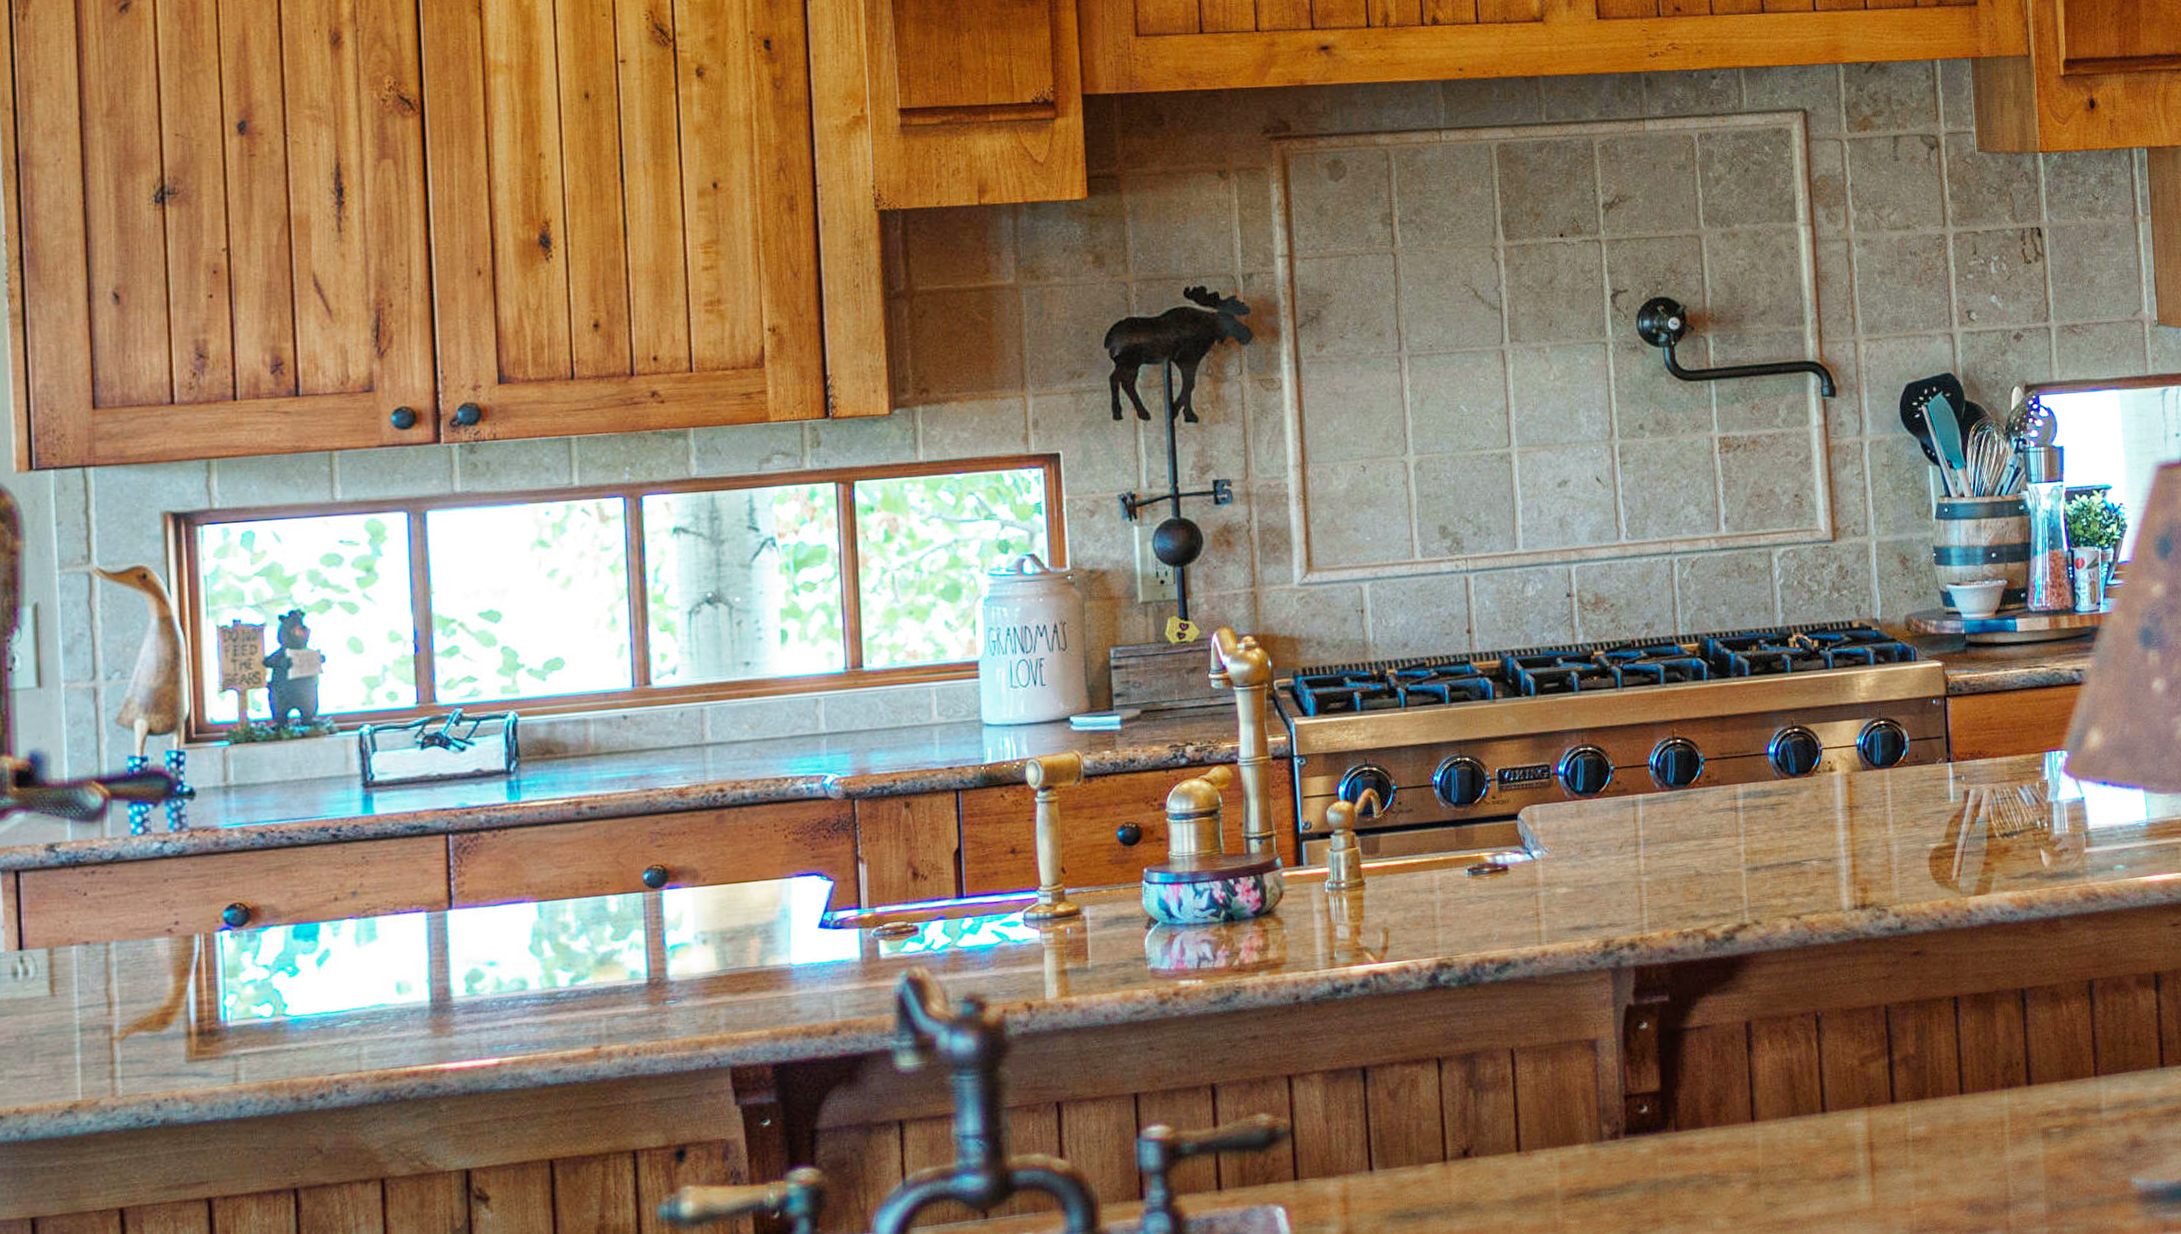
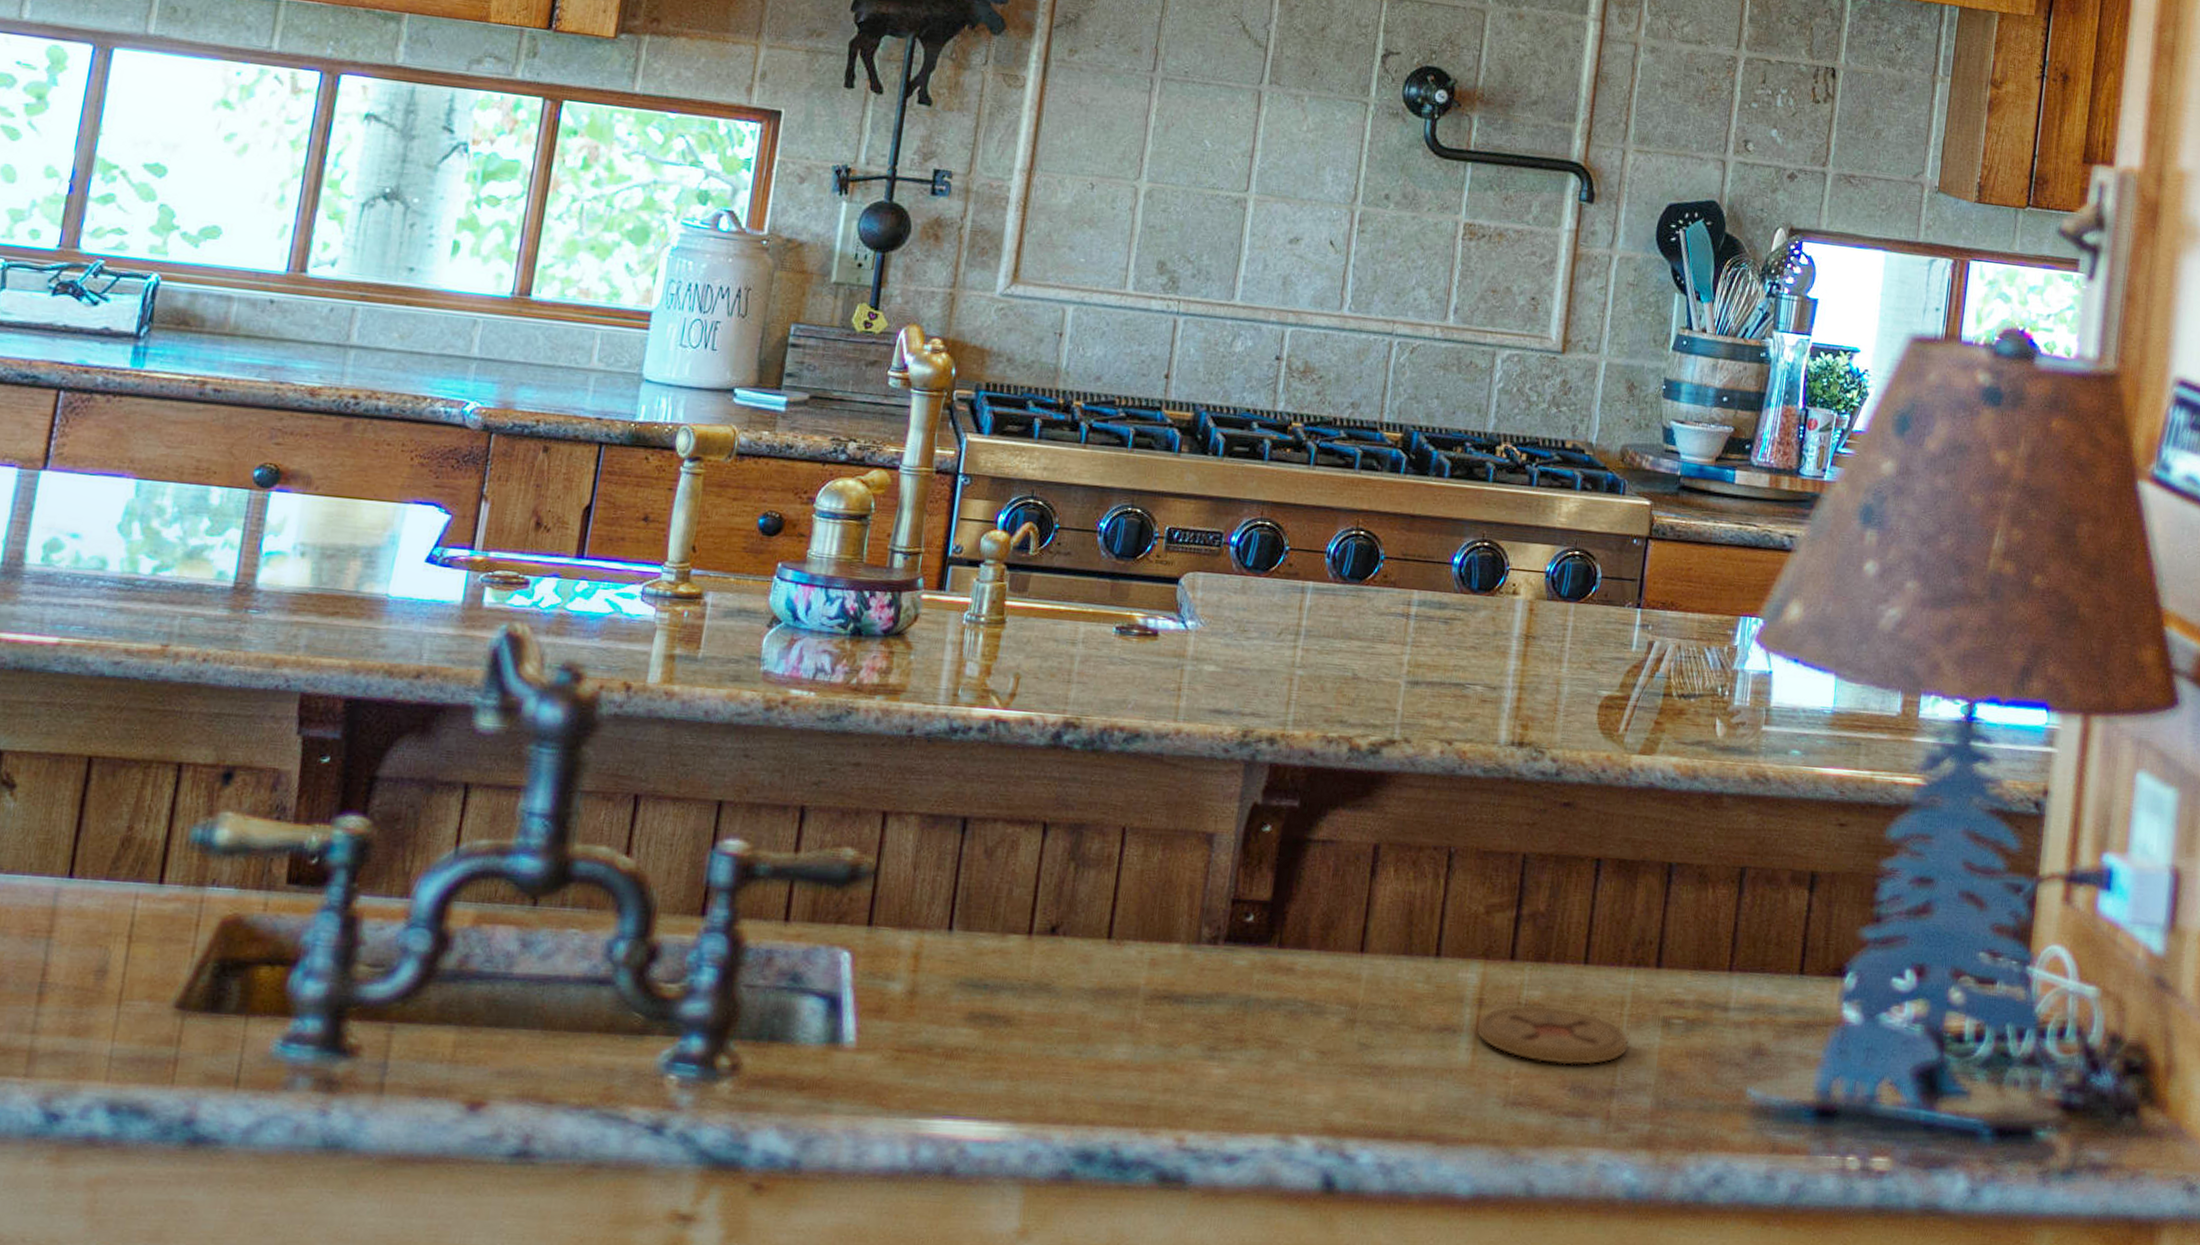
coaster: none [1870,1136,2016,1191] -> present [1475,1004,1630,1066]

